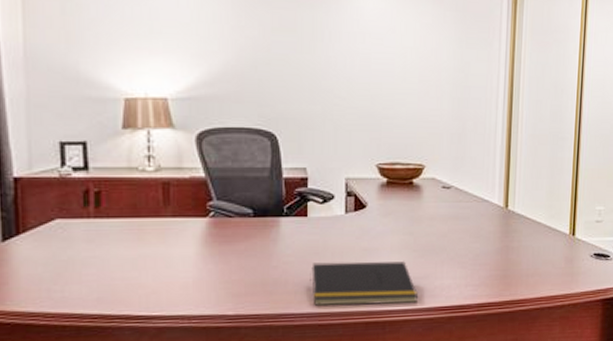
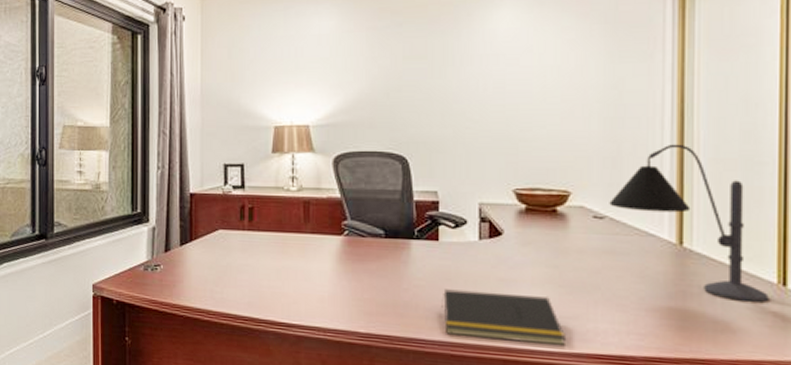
desk lamp: none [455,122,563,250] -> present [609,144,769,302]

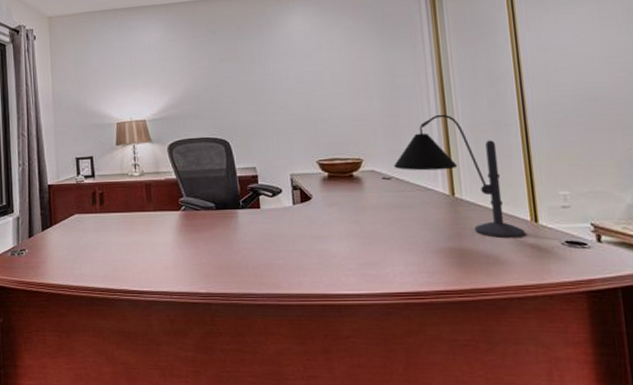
notepad: present [441,289,567,347] -> none [267,248,372,289]

